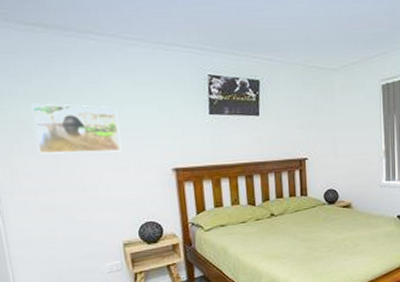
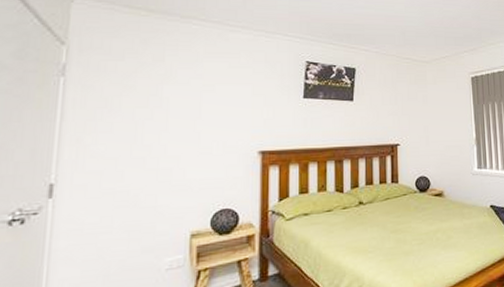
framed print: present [31,103,122,155] -> none [115,81,209,133]

